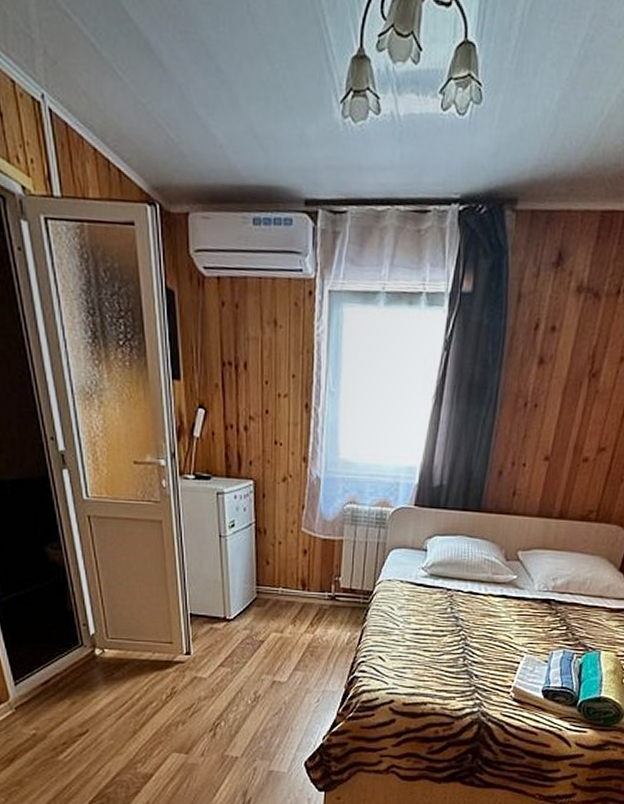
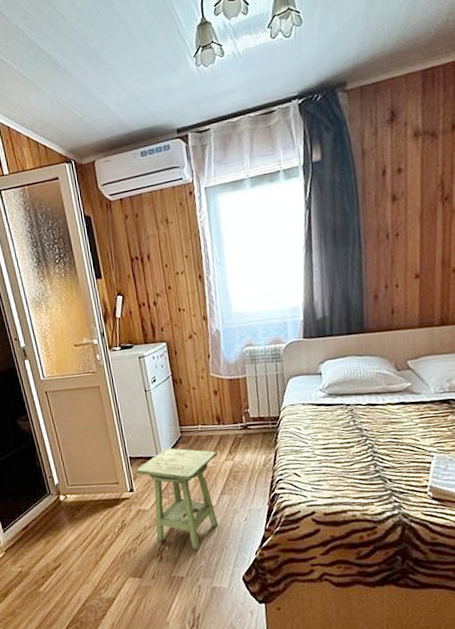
side table: none [197,609,297,730] -> present [136,447,218,551]

